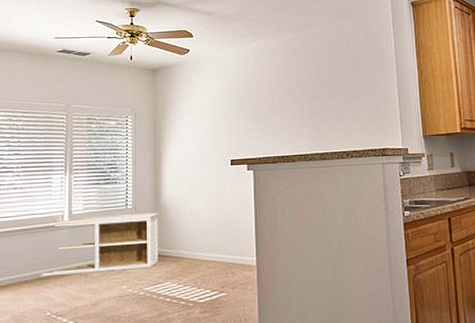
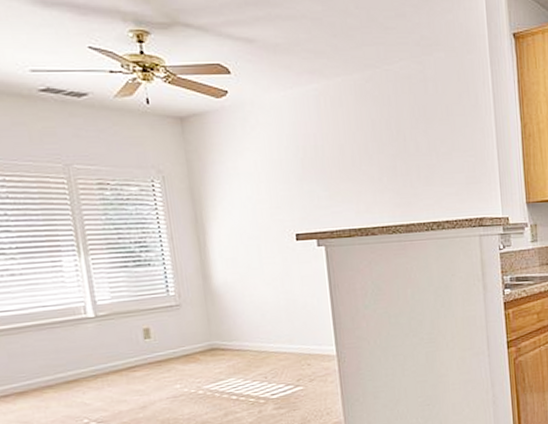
storage cabinet: present [40,212,159,276] -> none [66,299,217,379]

